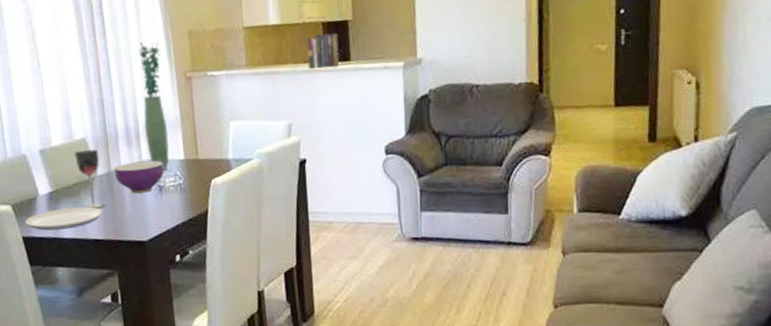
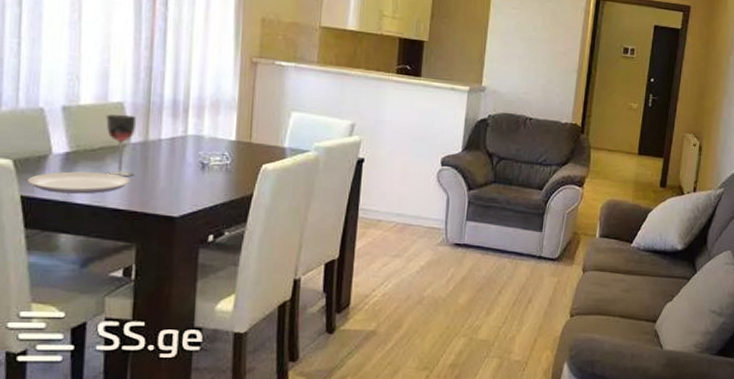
bowl: present [113,160,164,194] -> none [151,135,210,168]
vase: present [138,42,169,170] -> none [195,18,227,148]
books: present [306,32,340,70] -> none [380,47,412,80]

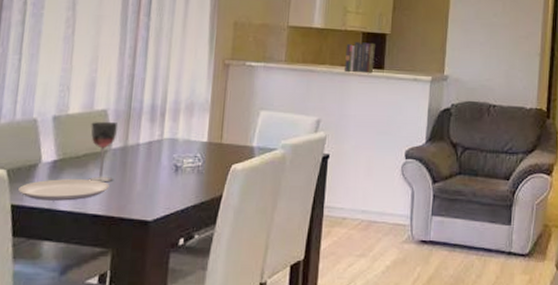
books: none [380,47,412,80] -> present [345,42,375,74]

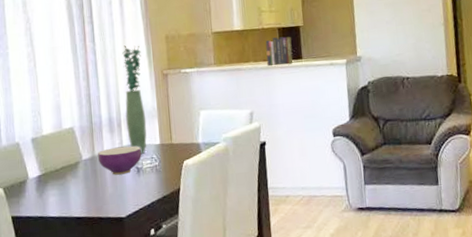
plate: present [18,179,110,201] -> none [15,188,86,211]
wineglass: present [88,121,119,182] -> none [62,137,88,190]
bowl: none [130,139,184,171] -> present [97,146,141,175]
vase: none [171,26,203,151] -> present [122,45,147,154]

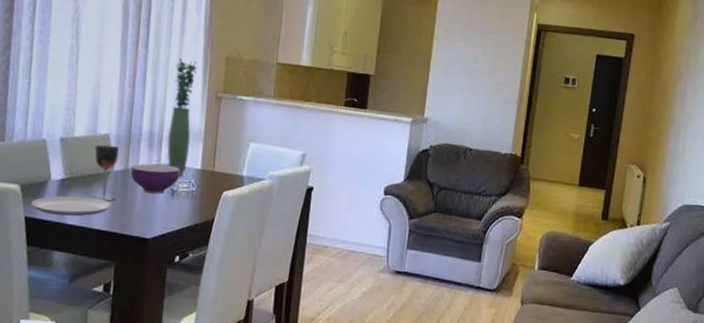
plate: none [15,188,86,211] -> present [31,196,112,216]
wineglass: none [62,137,88,190] -> present [93,145,120,201]
books: present [265,36,294,66] -> none [330,81,359,113]

